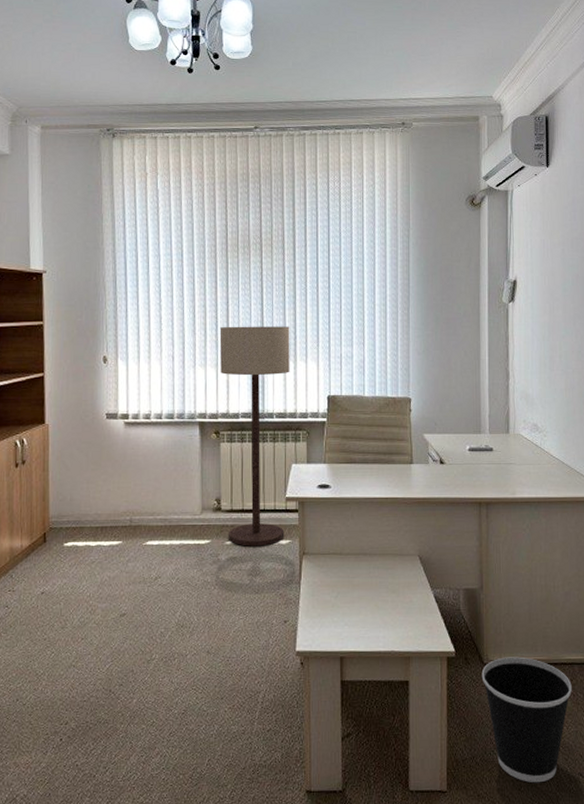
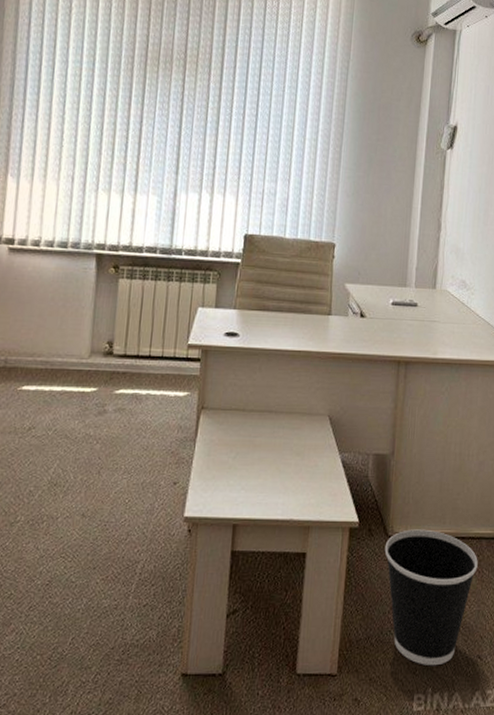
floor lamp: present [219,326,290,546] -> none [118,148,210,398]

